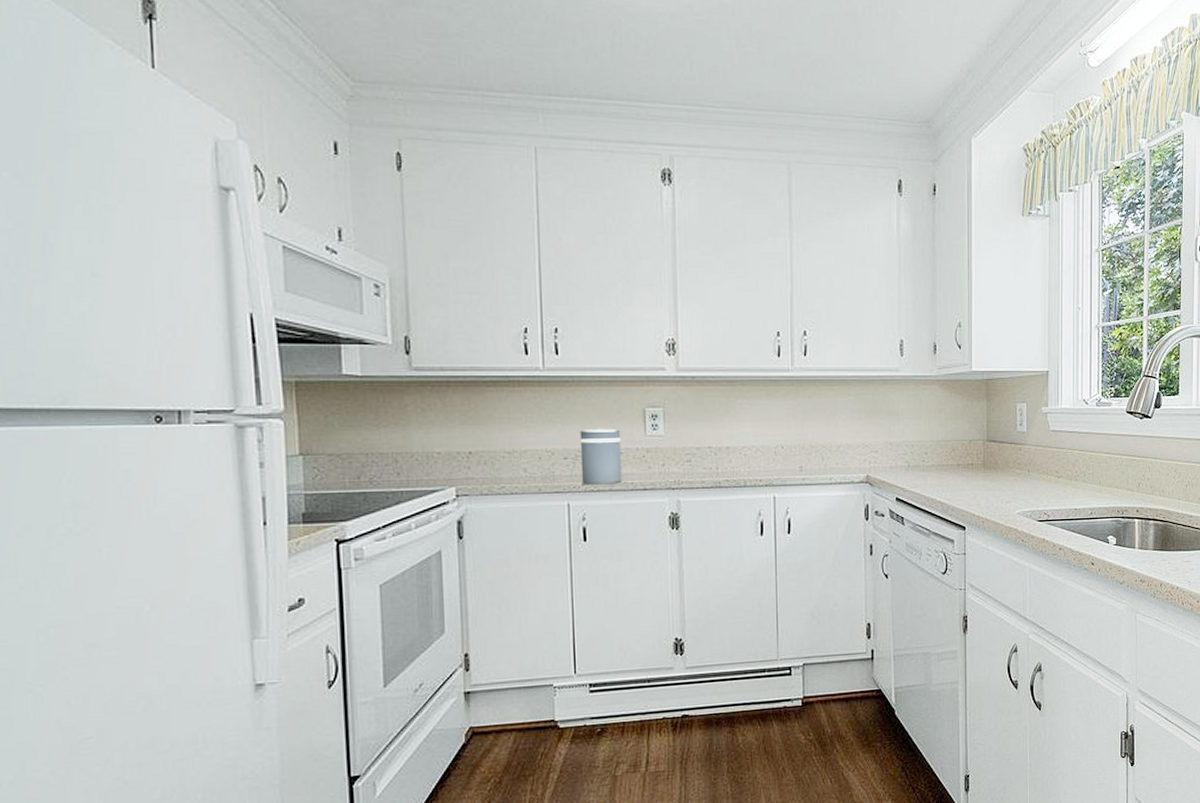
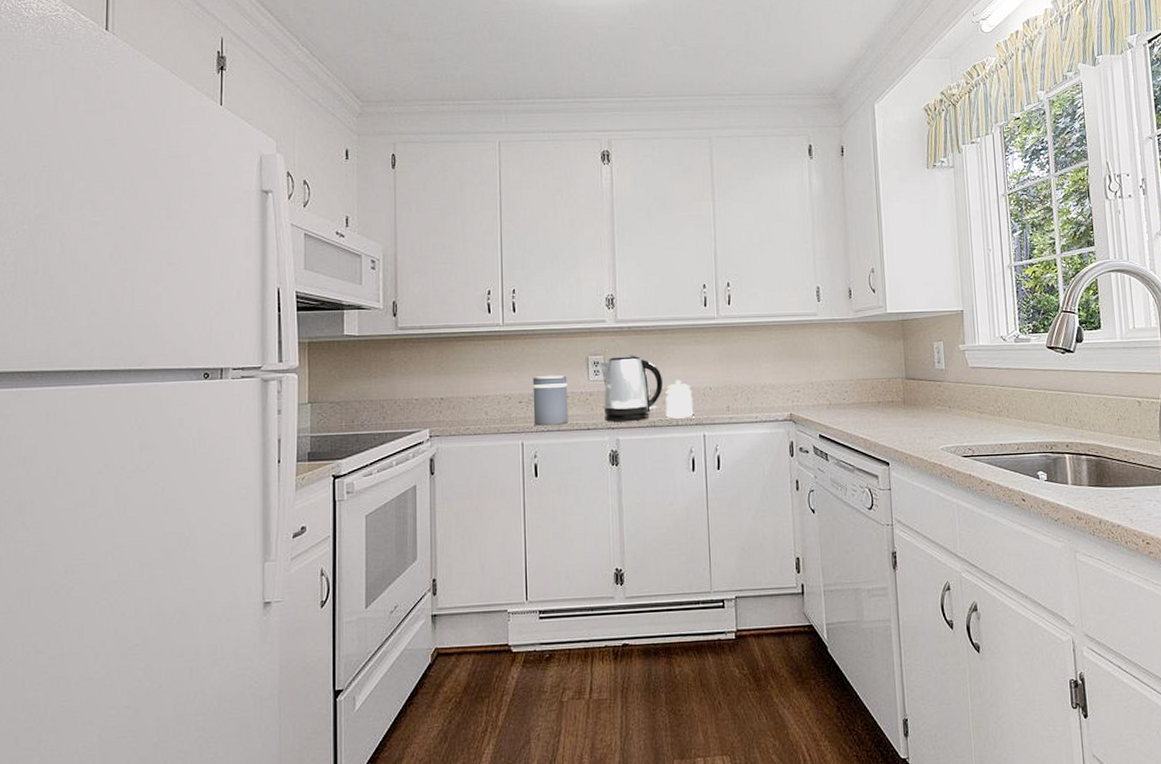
kettle: none [659,408,731,483] -> present [600,355,664,423]
jar: none [731,437,764,479] -> present [664,380,694,419]

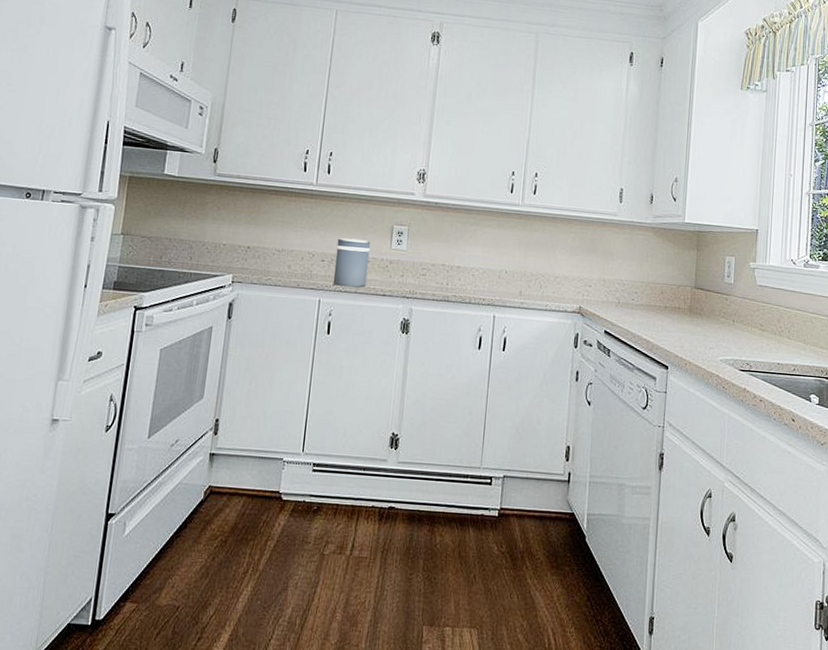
kettle: present [600,355,664,423] -> none [401,228,462,295]
jar: present [664,380,694,419] -> none [459,259,488,298]

